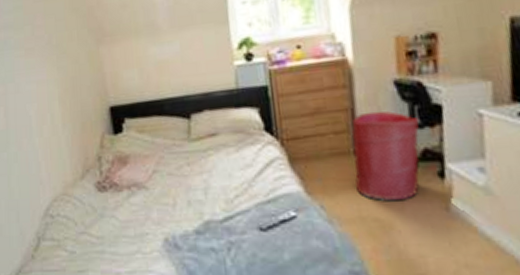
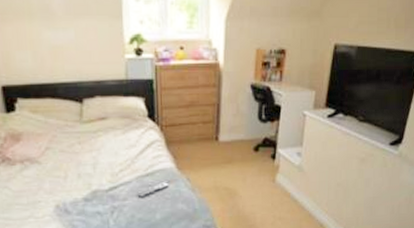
laundry hamper: present [351,111,420,202] -> none [214,107,265,176]

